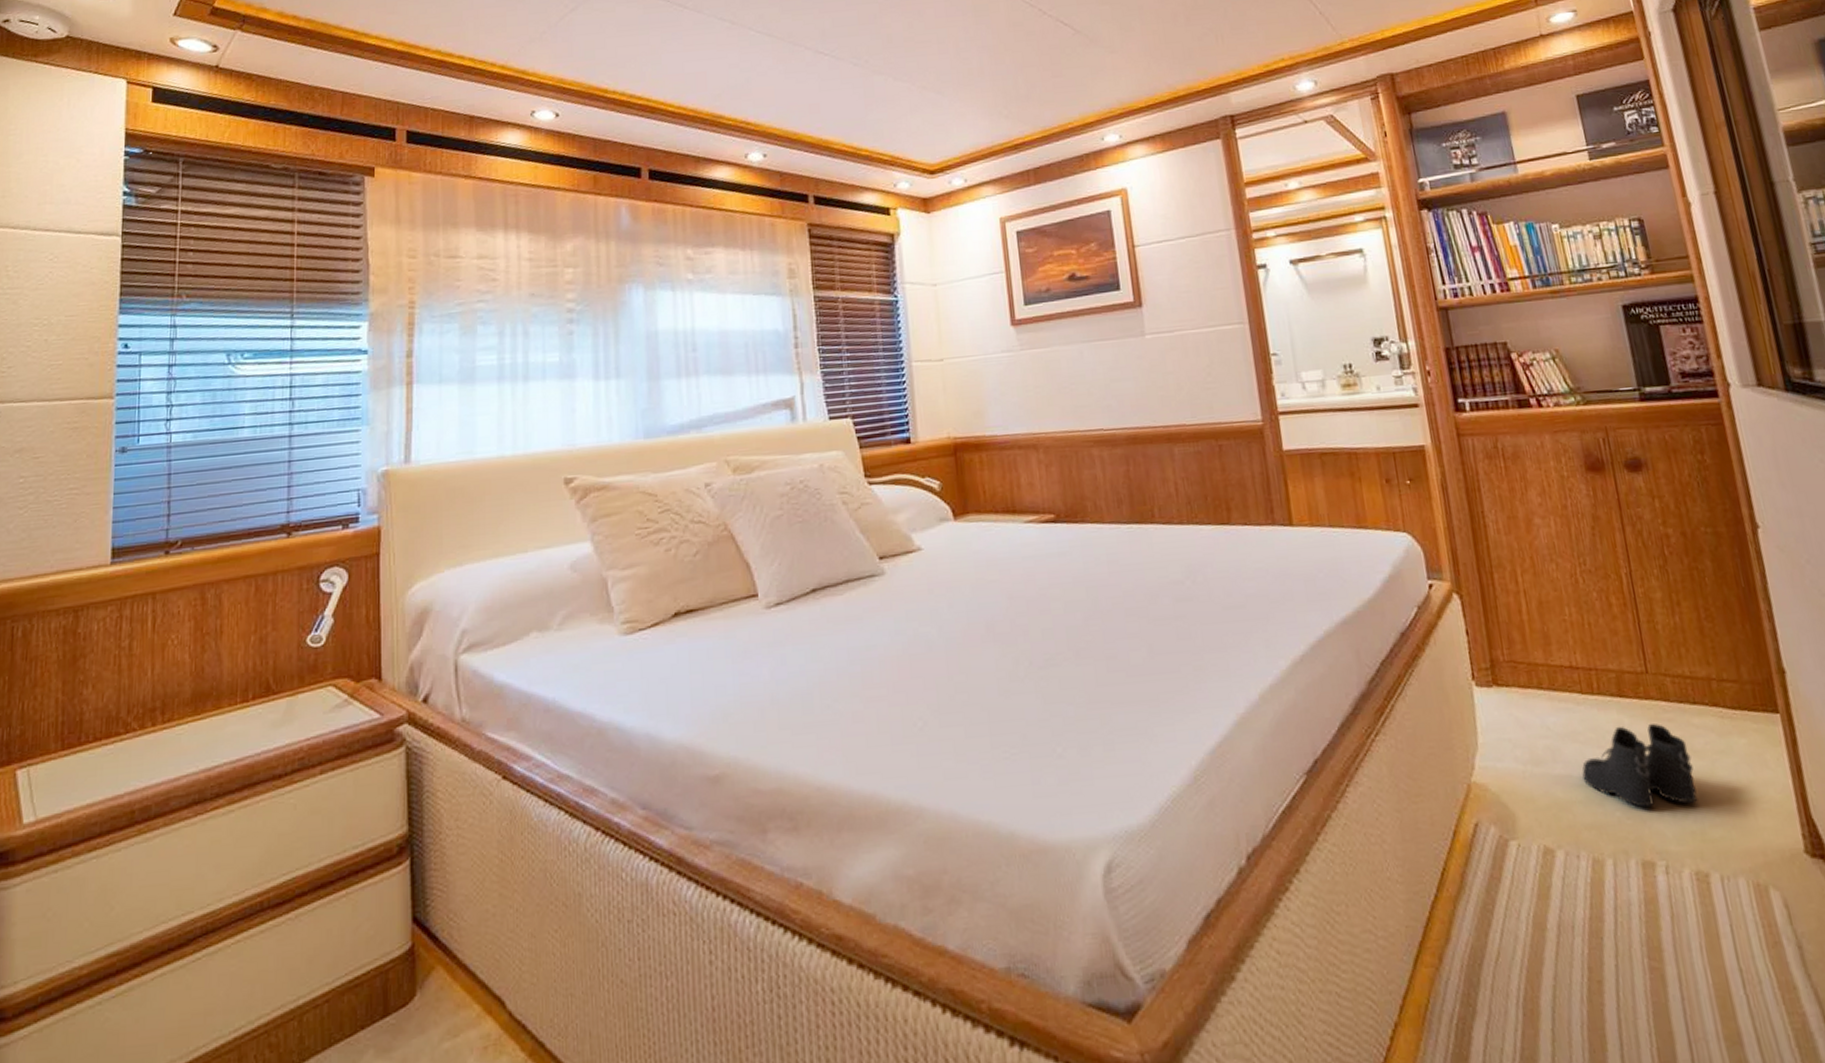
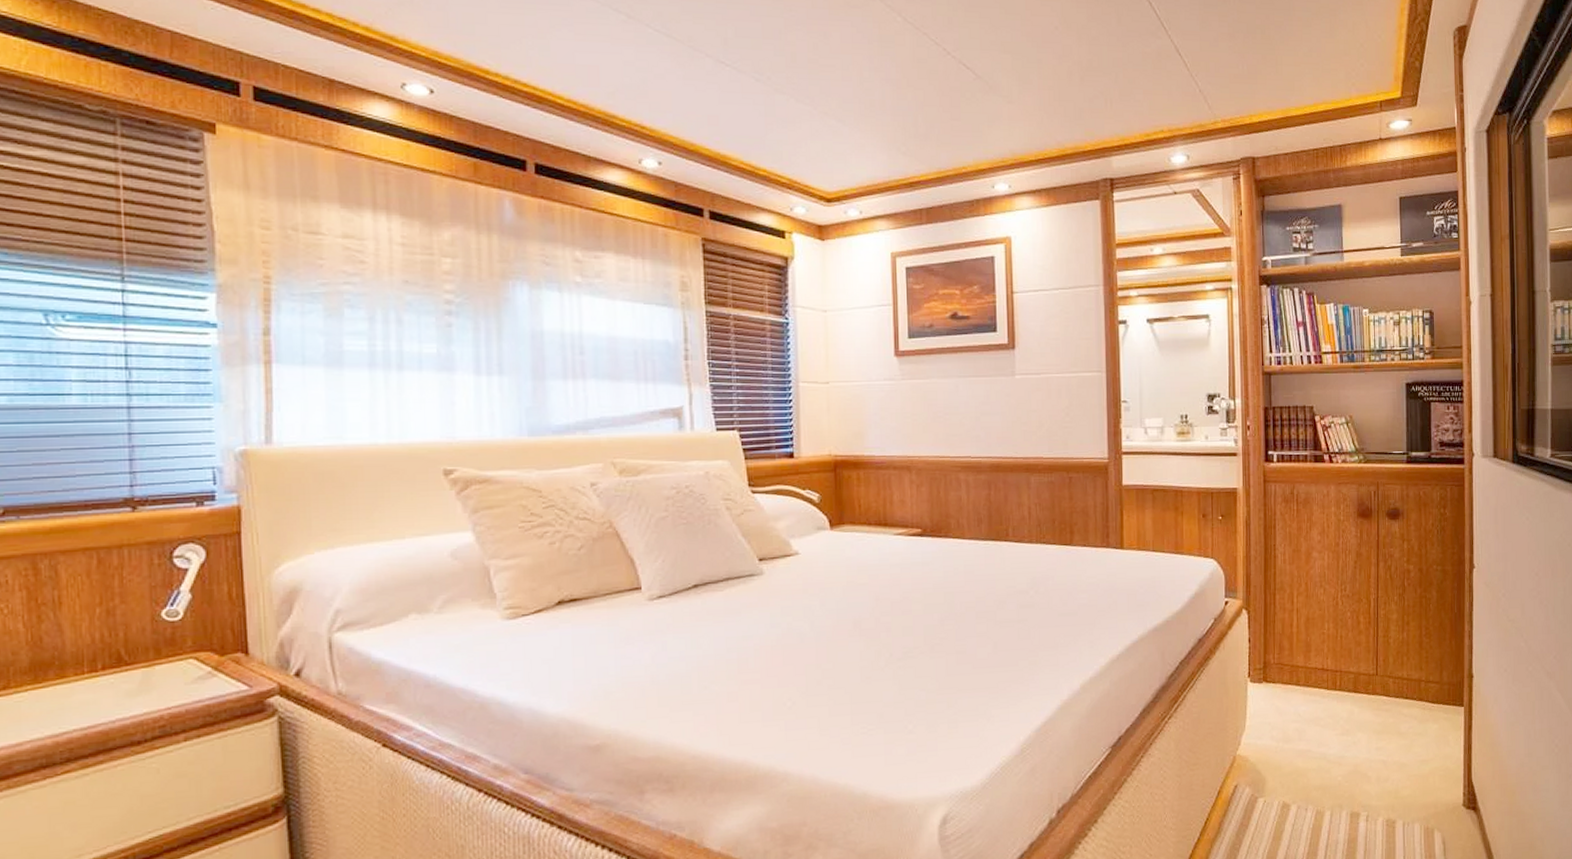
boots: present [1582,723,1698,808] -> none [1318,712,1398,774]

